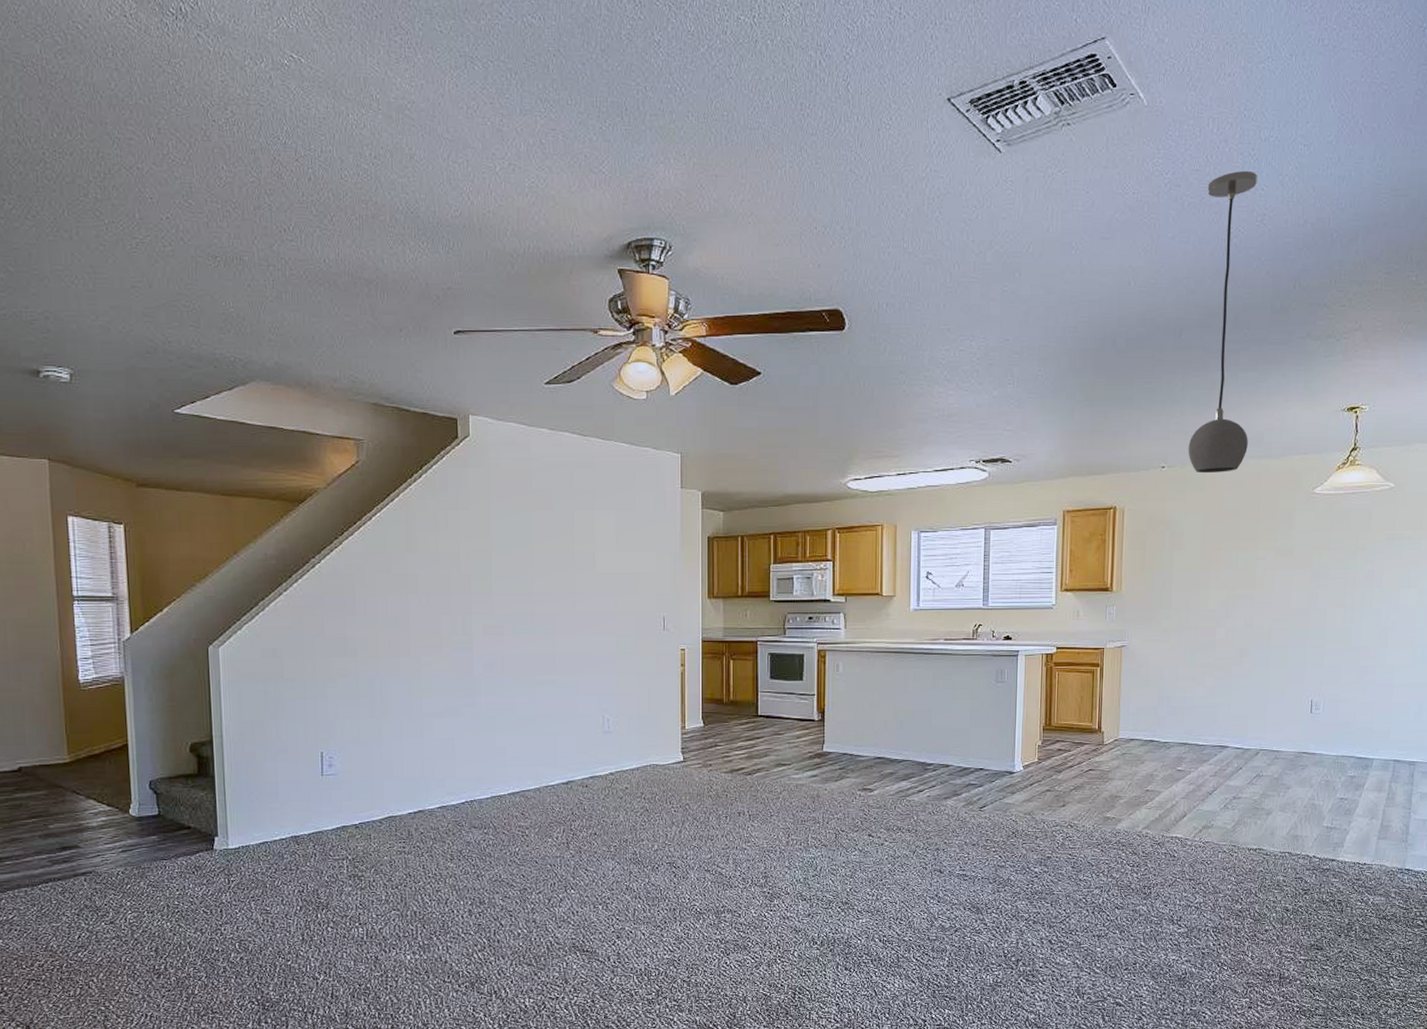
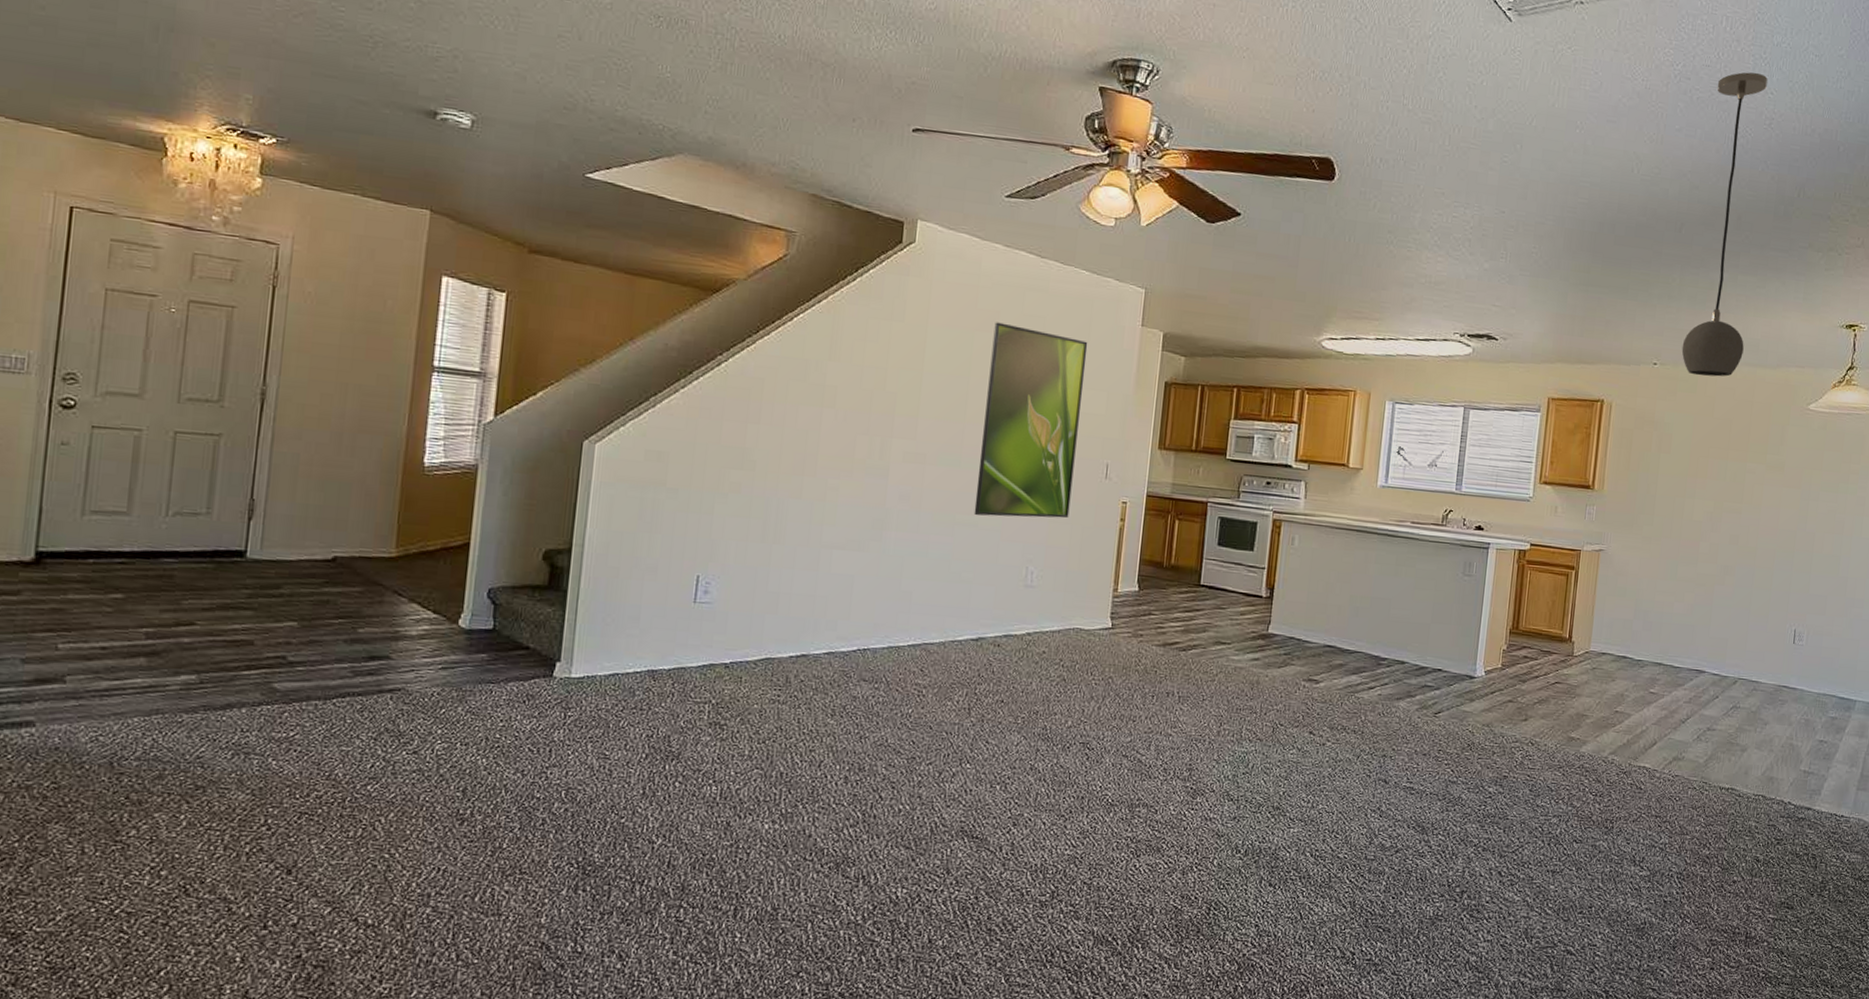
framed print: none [549,500,635,675] -> present [974,322,1088,519]

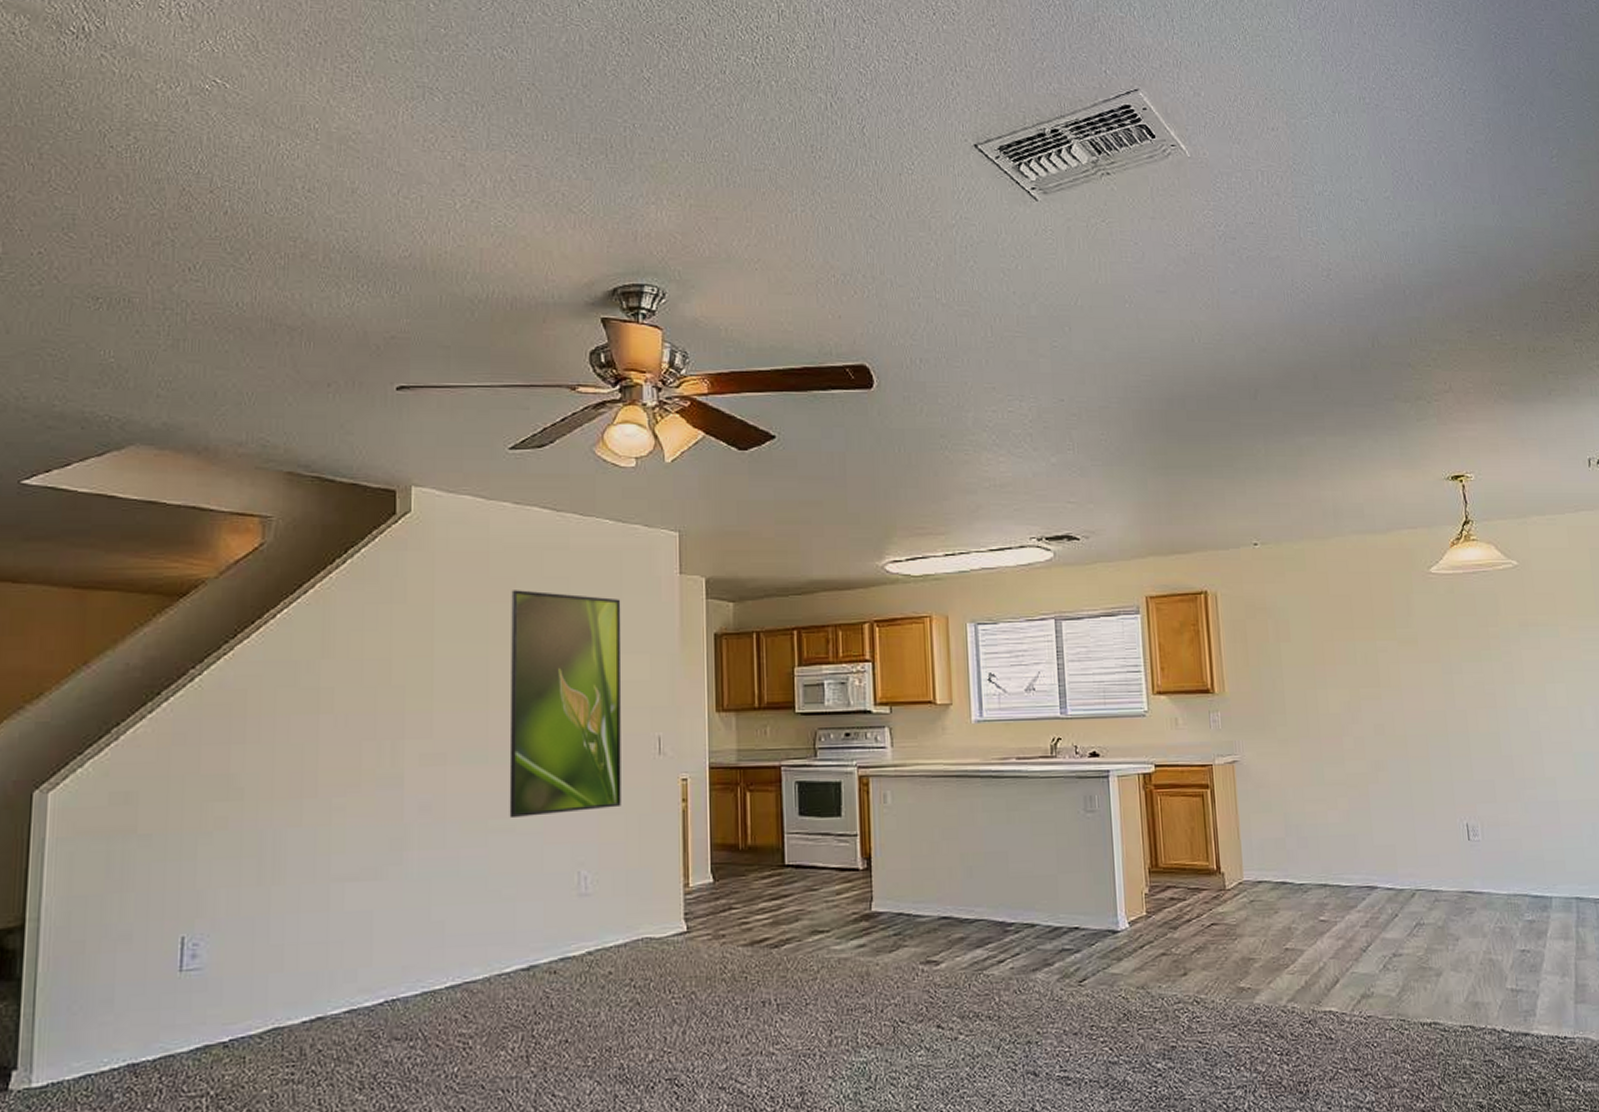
light fixture: present [1681,72,1768,377] -> none [1265,224,1348,551]

